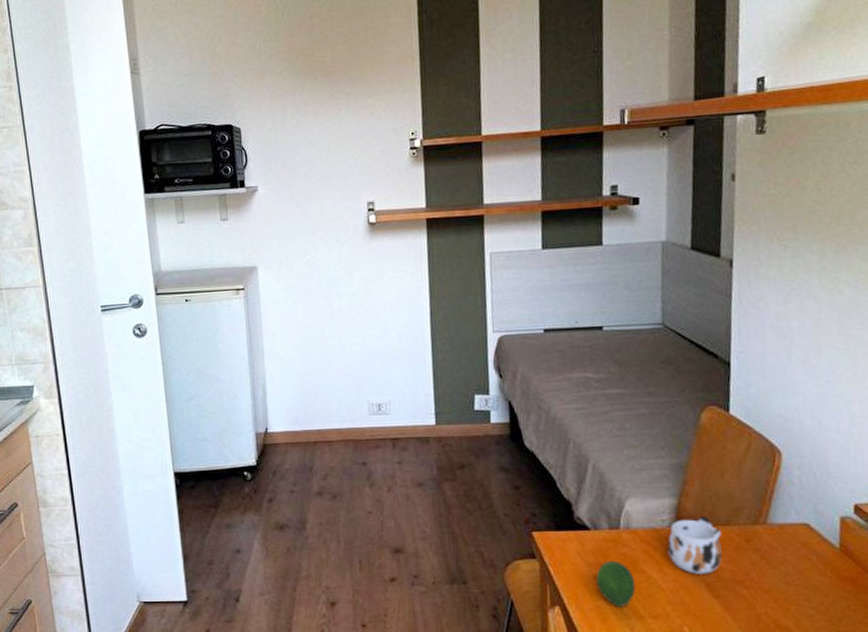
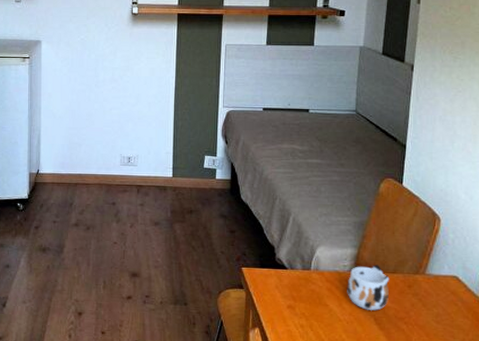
fruit: present [596,560,636,607] -> none [289,294,320,332]

